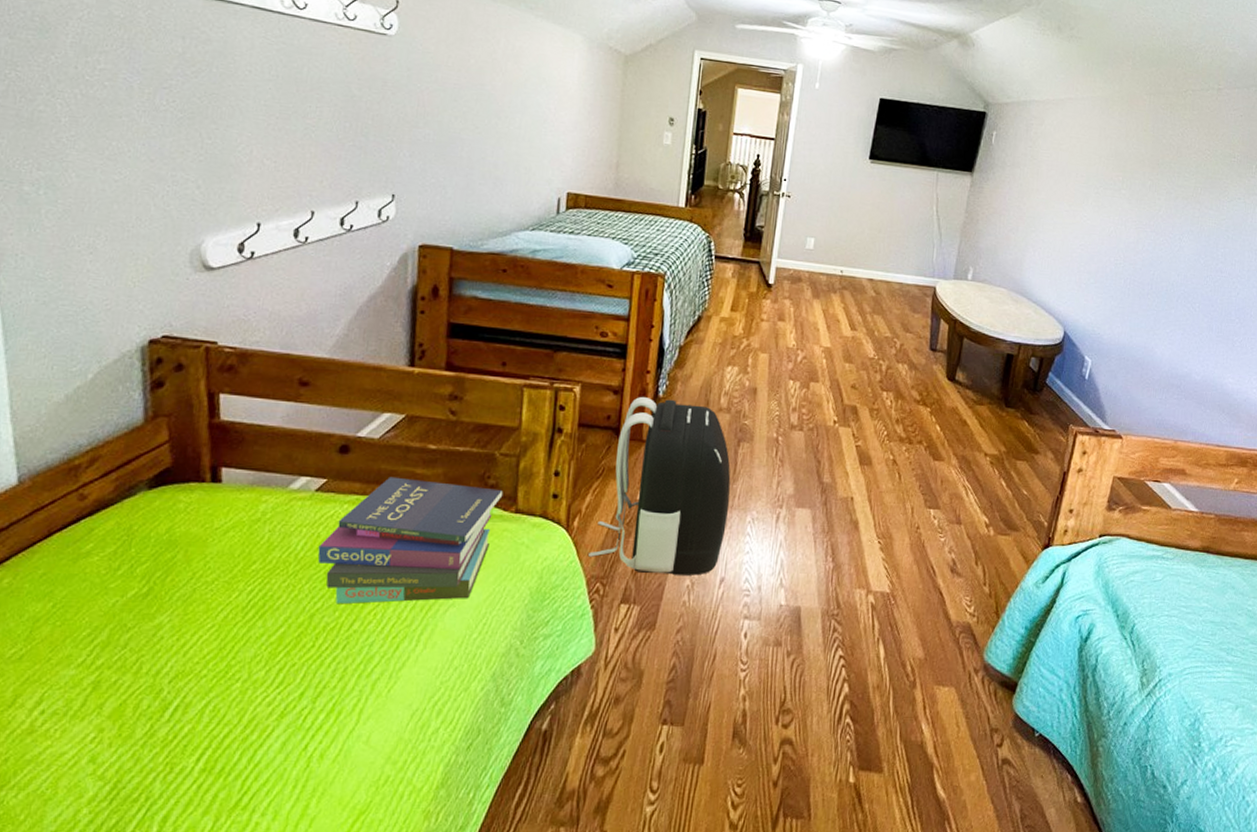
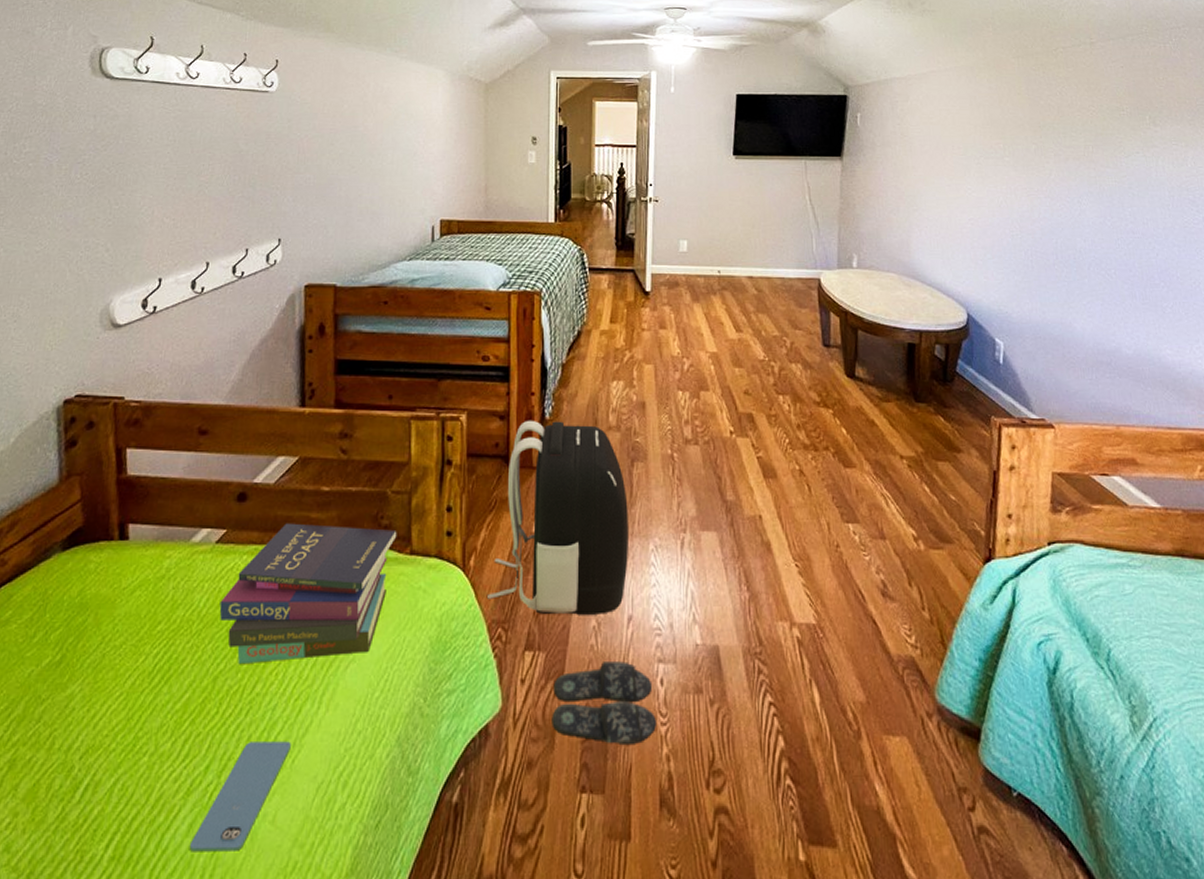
smartphone: none [282,673,387,766] -> present [189,741,291,852]
slippers: none [640,616,737,686] -> present [552,661,656,744]

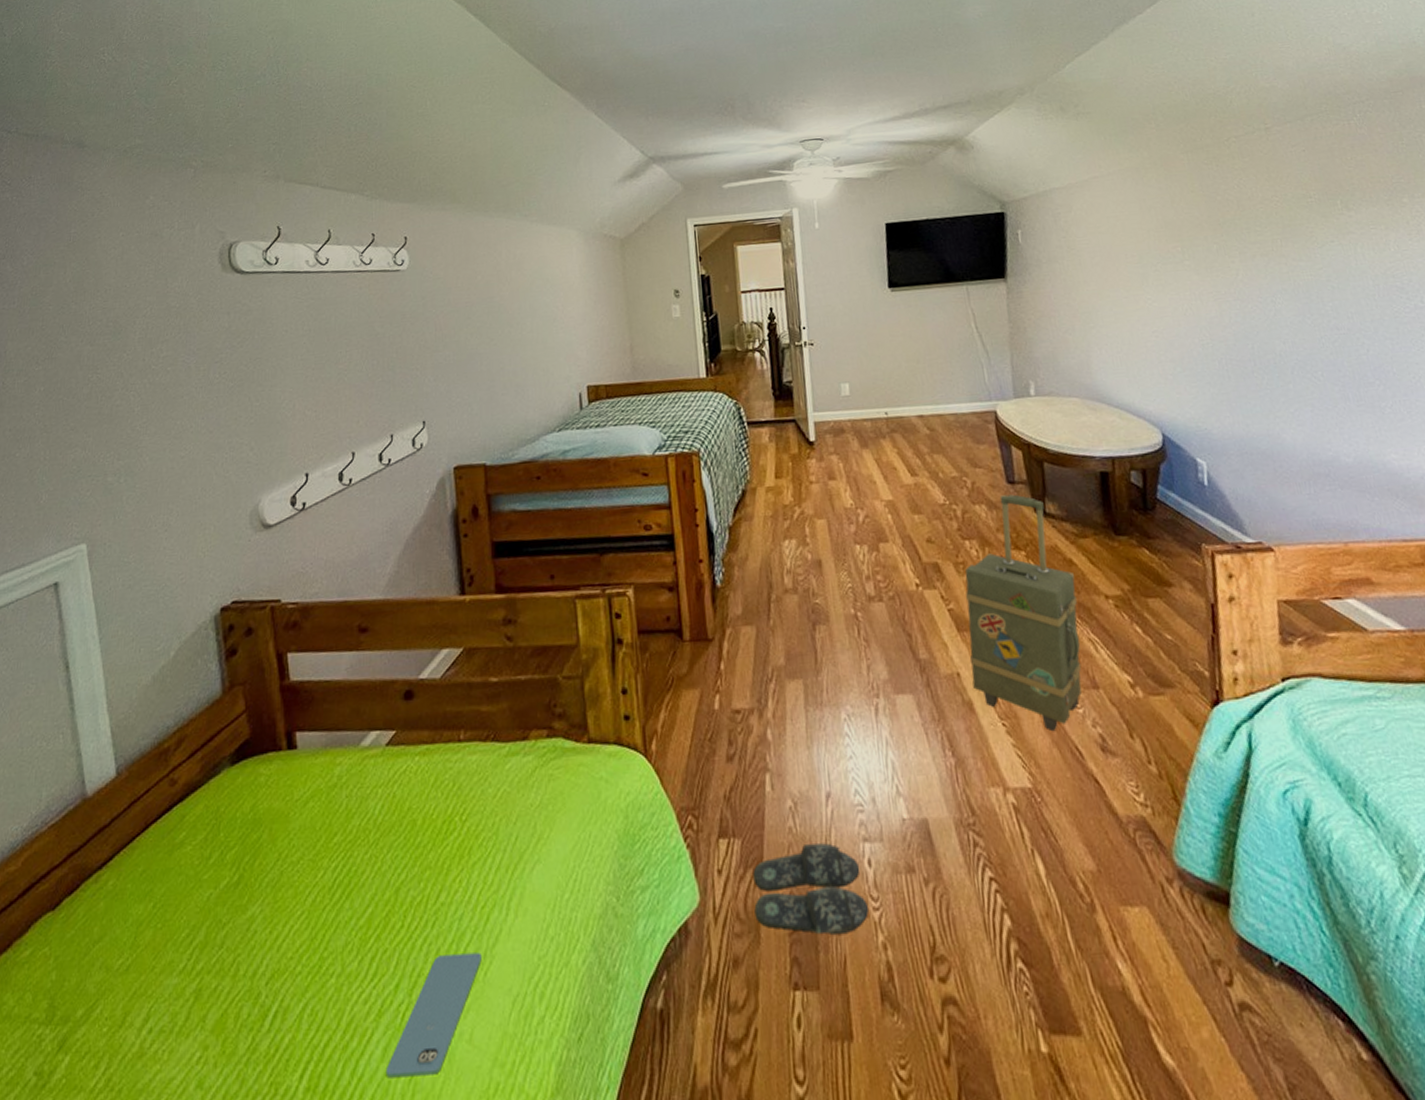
books: present [219,523,397,665] -> none [395,717,573,874]
backpack: present [486,420,630,615] -> none [672,587,820,797]
suitcase: none [772,357,875,575] -> present [965,494,1082,732]

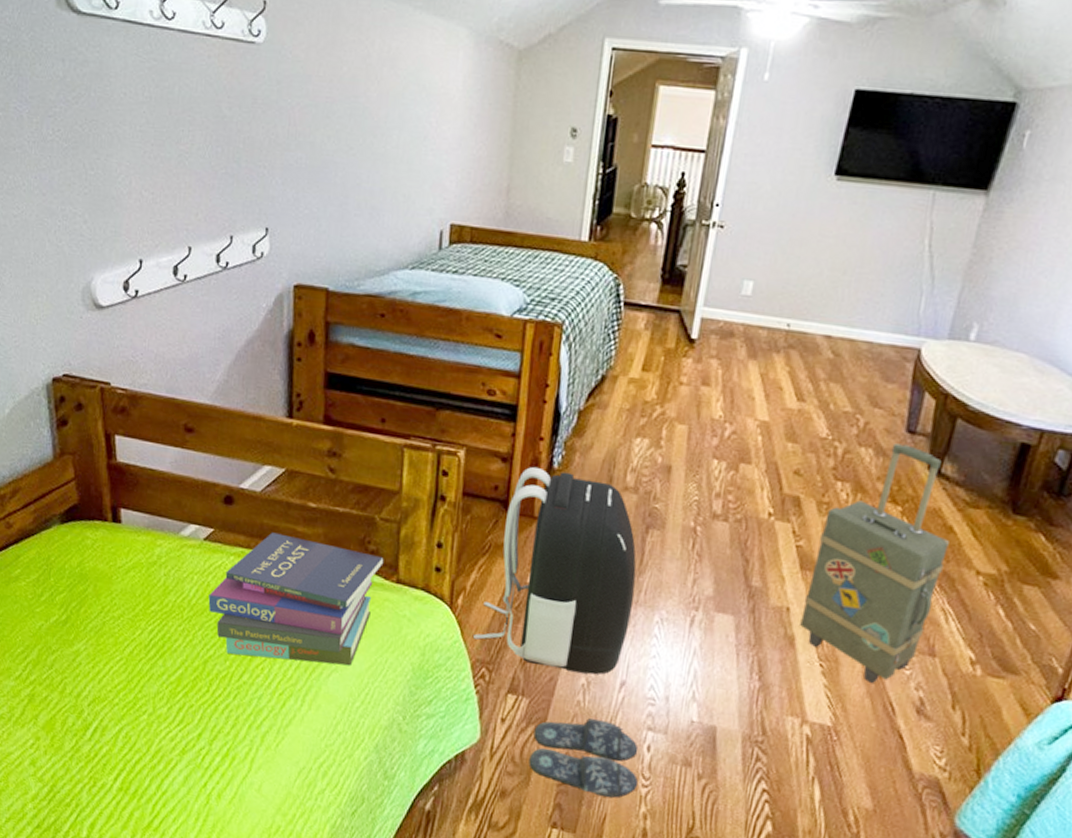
smartphone: present [385,952,482,1078] -> none [185,721,275,807]
books: none [395,717,573,874] -> present [208,532,384,666]
backpack: none [672,587,820,797] -> present [472,466,637,675]

